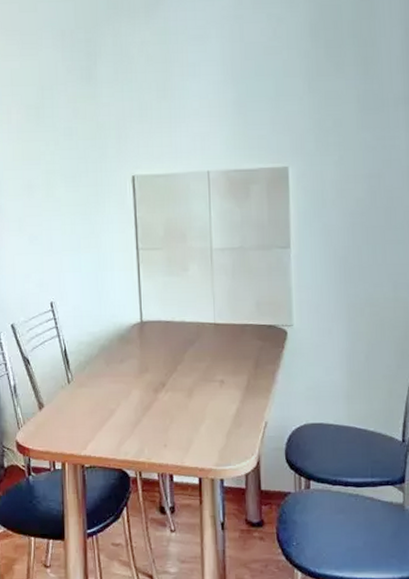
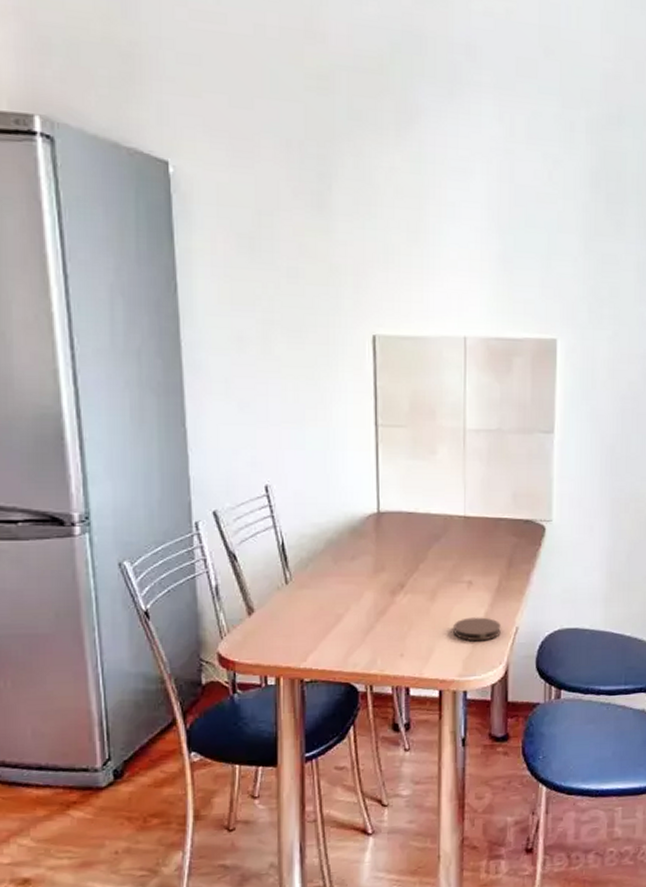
coaster: none [209,412,252,434] -> present [453,617,501,642]

